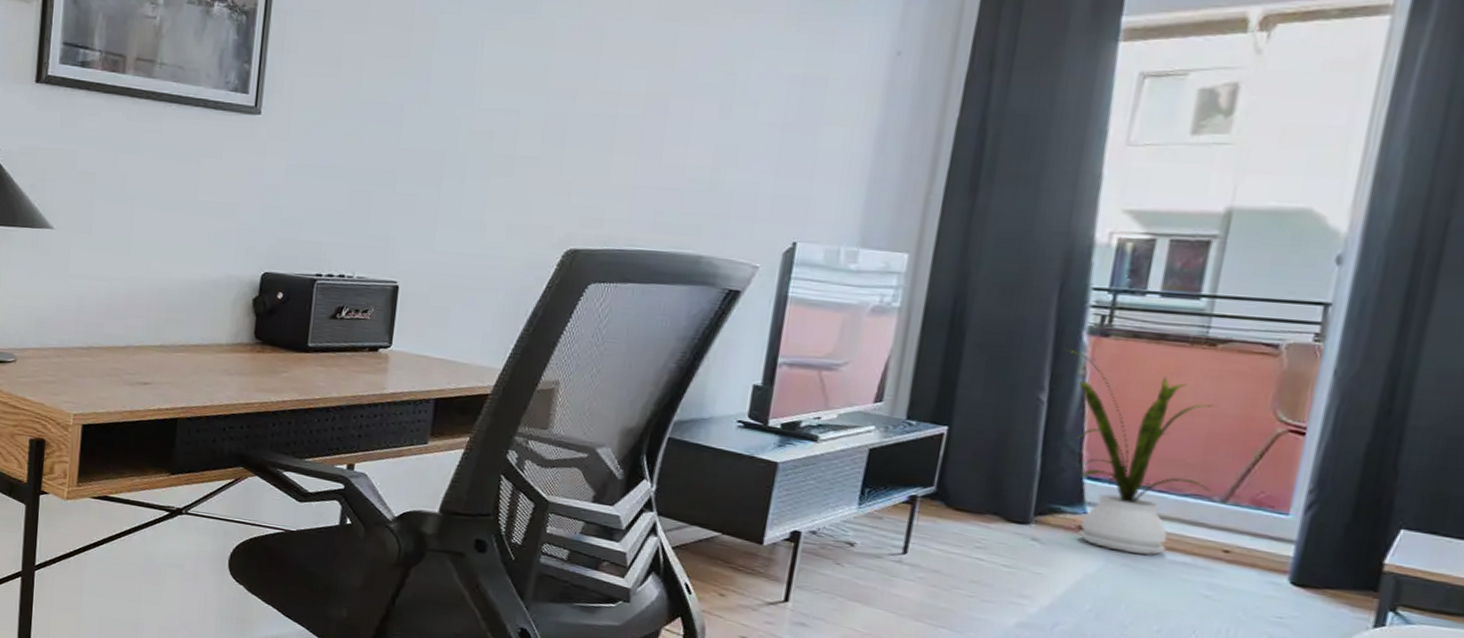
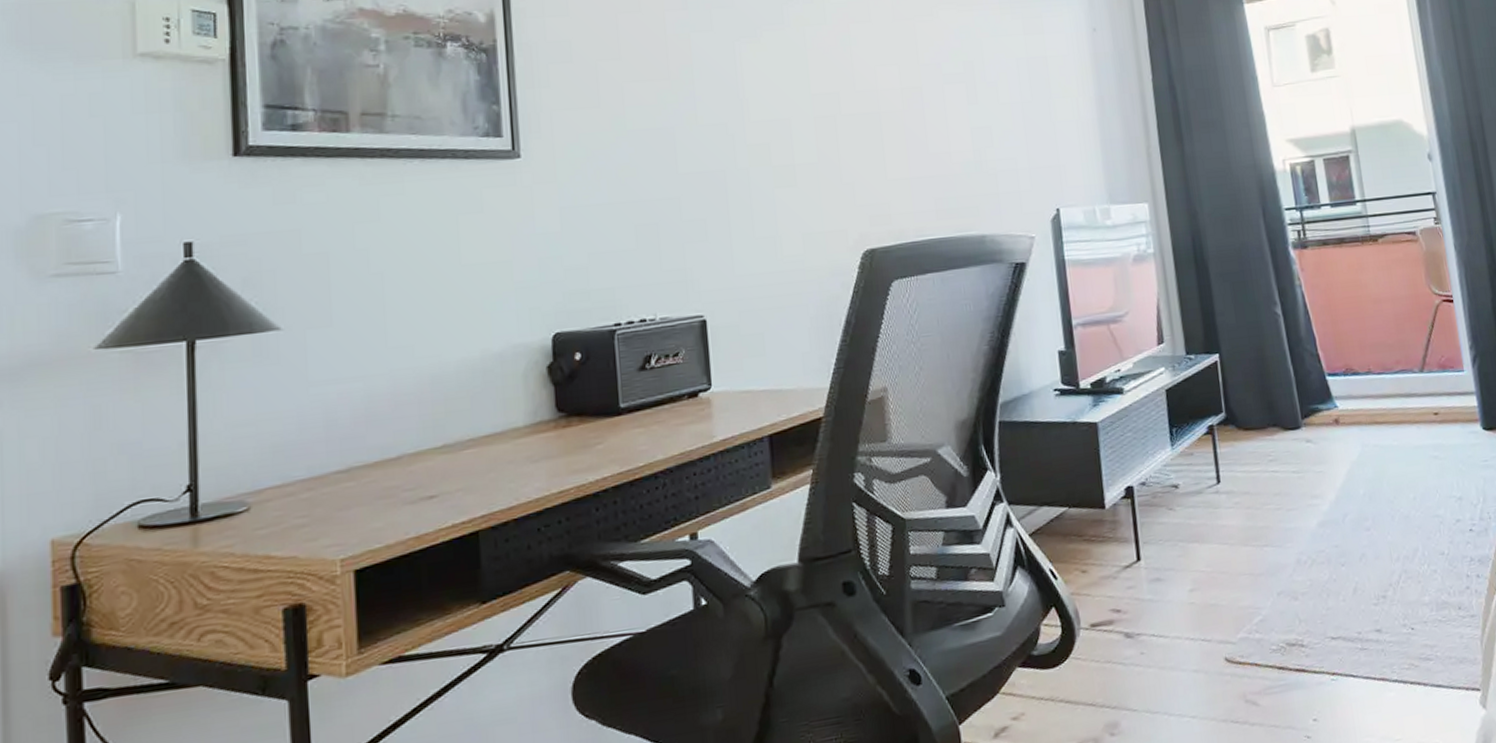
house plant: present [1063,348,1216,555] -> none [1279,264,1413,435]

